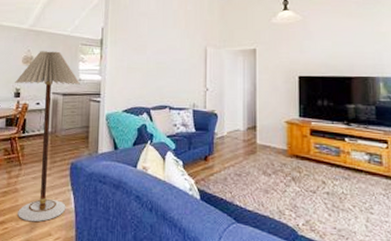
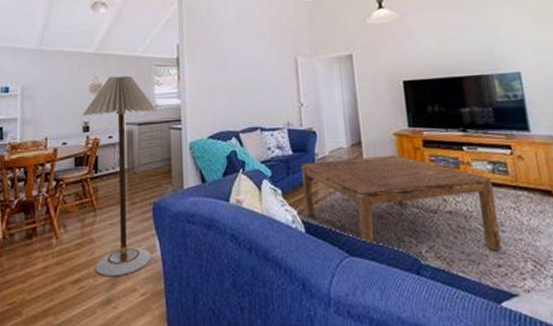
coffee table: none [202,139,369,230] -> present [301,155,502,251]

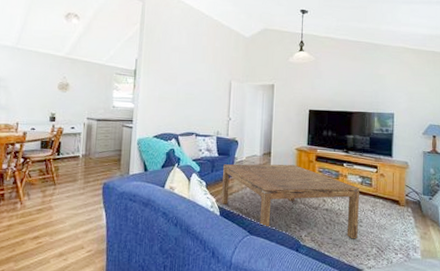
floor lamp: present [82,75,157,276] -> none [50,78,114,236]

